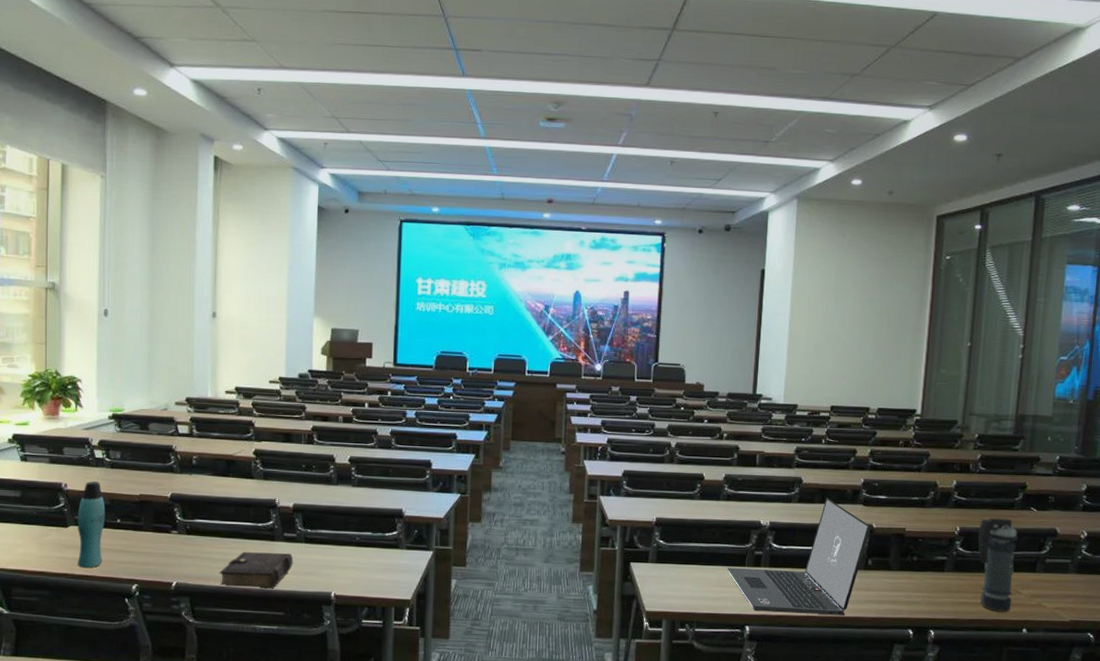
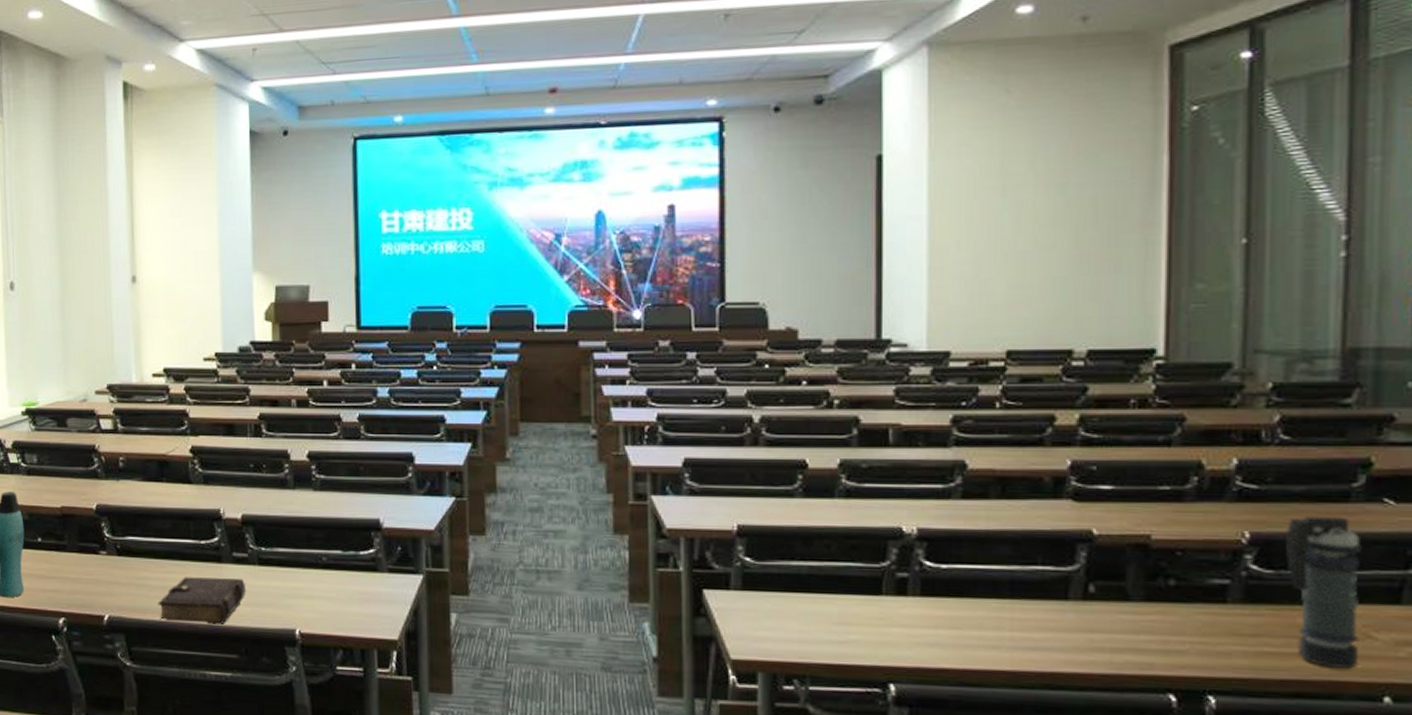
laptop: present [727,497,871,615] -> none [853,490,1090,670]

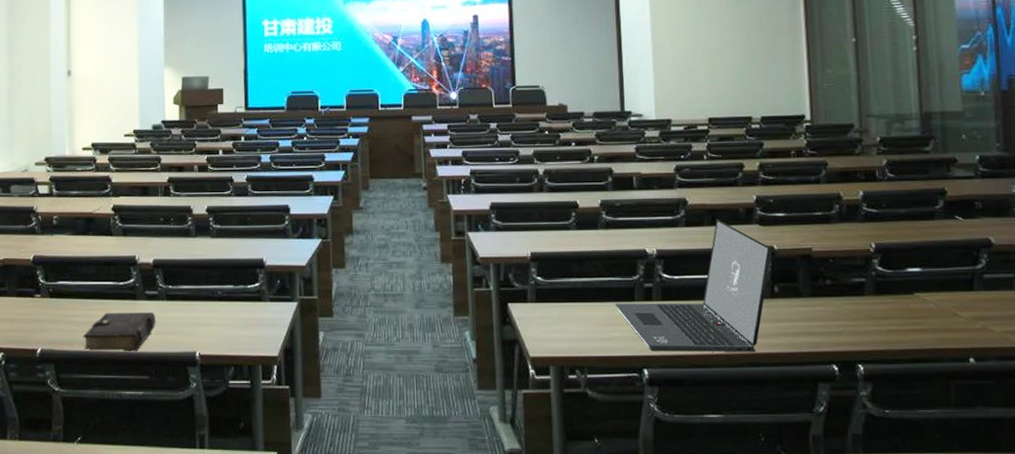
laptop: none [853,490,1090,670] -> present [615,219,772,352]
smoke grenade: present [1284,516,1362,668] -> none [897,230,951,339]

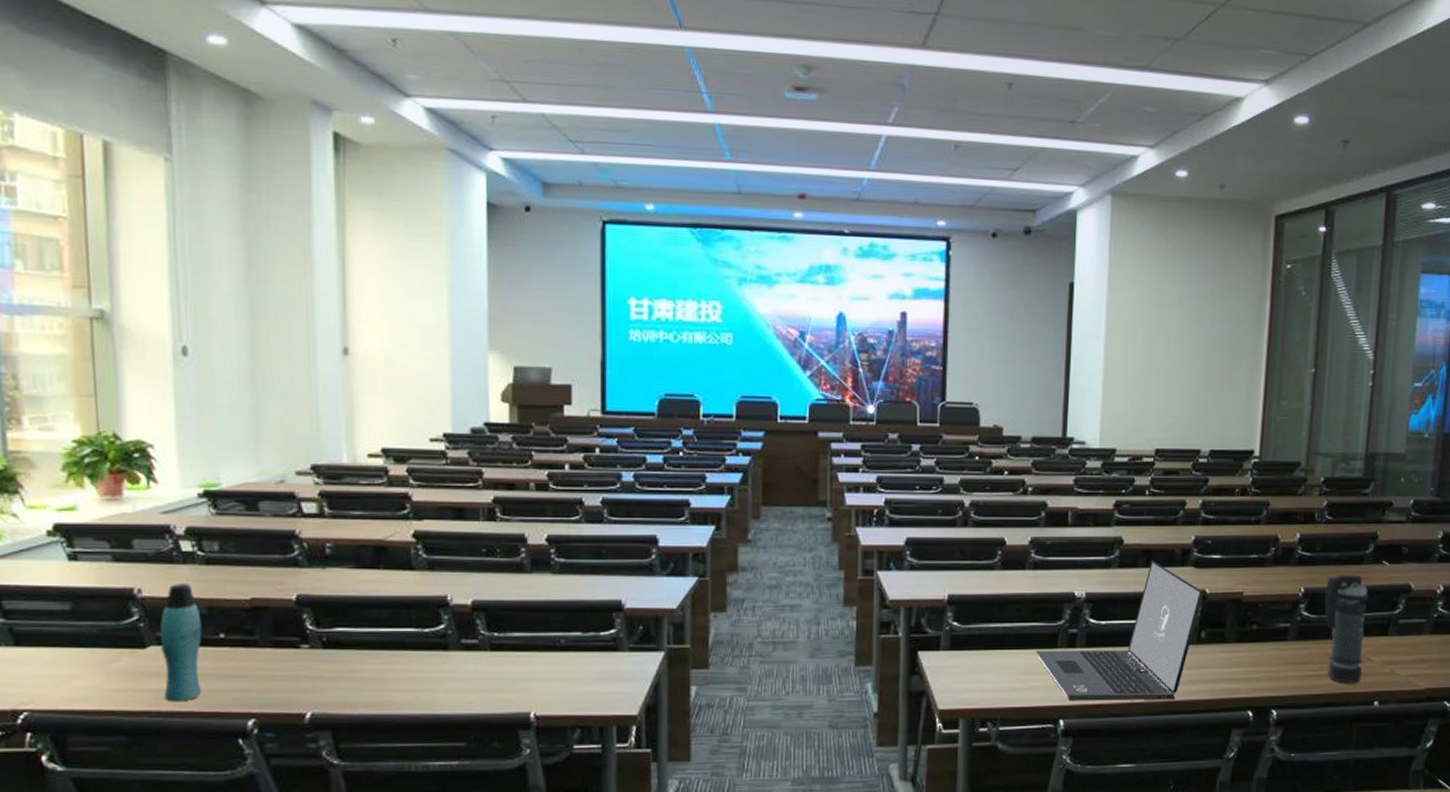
book: present [83,311,157,353] -> none [372,664,477,716]
smoke grenade: none [897,230,951,339] -> present [1324,575,1369,683]

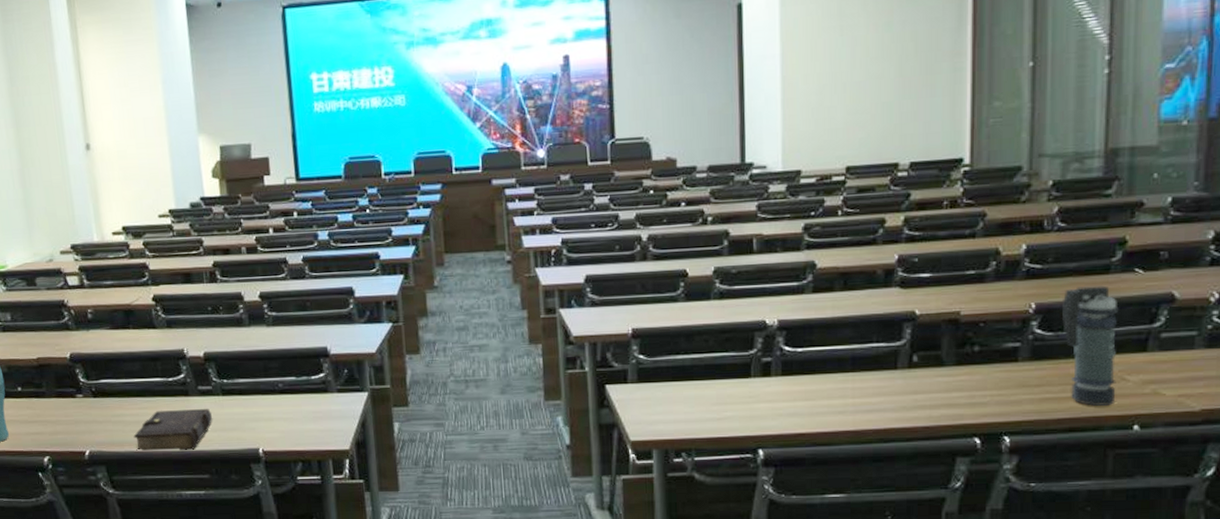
book: none [372,664,477,716] -> present [133,408,213,453]
laptop: present [1036,560,1204,701] -> none [728,283,913,430]

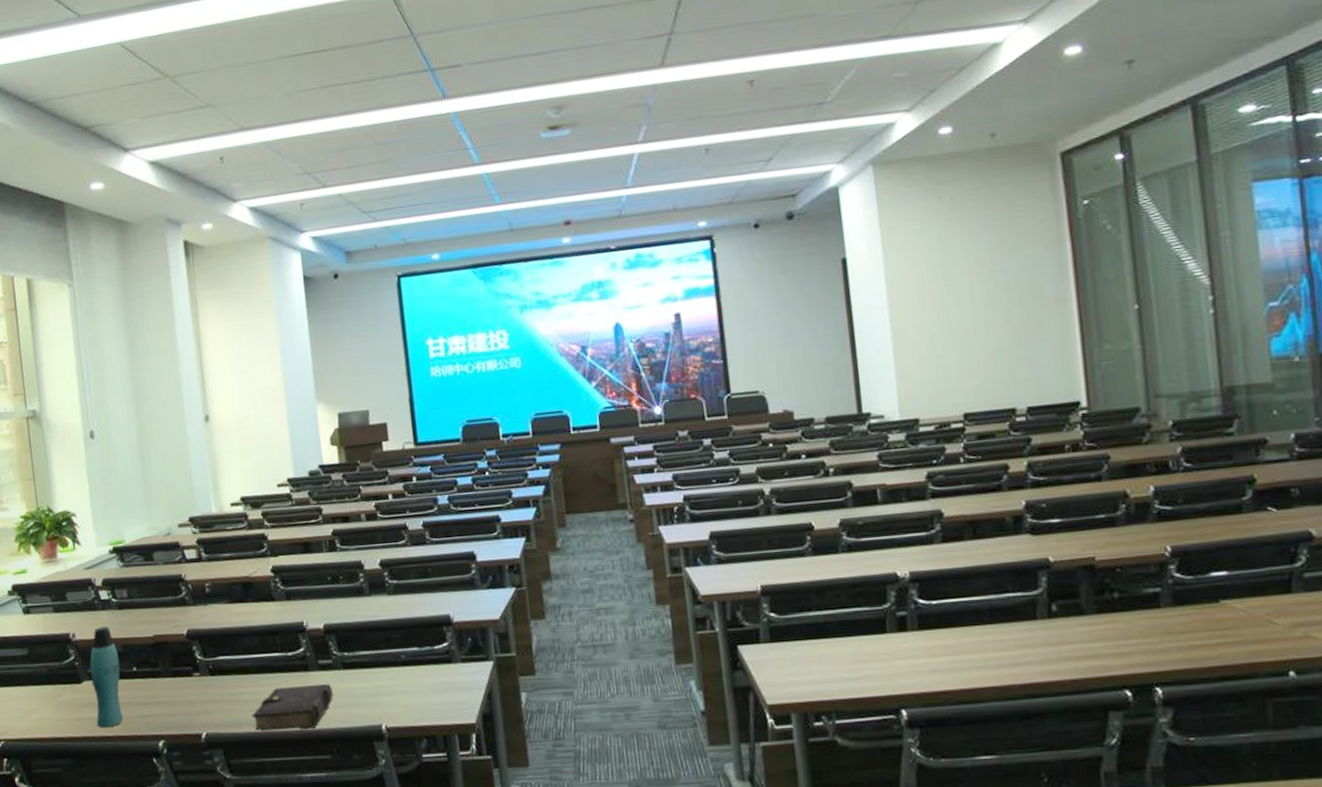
smoke grenade: present [1061,285,1119,406] -> none [1197,525,1267,652]

